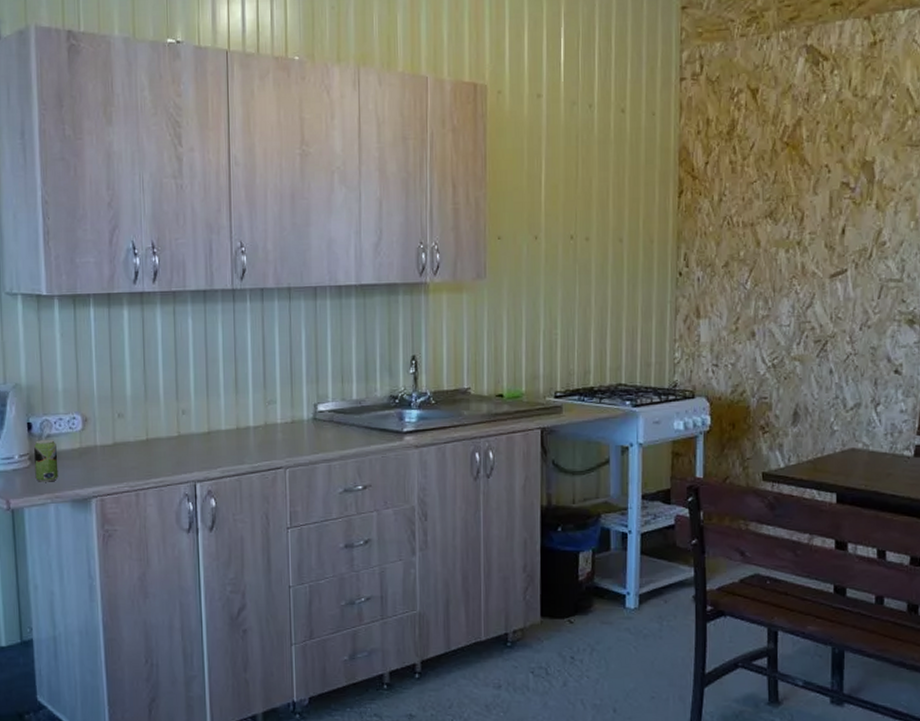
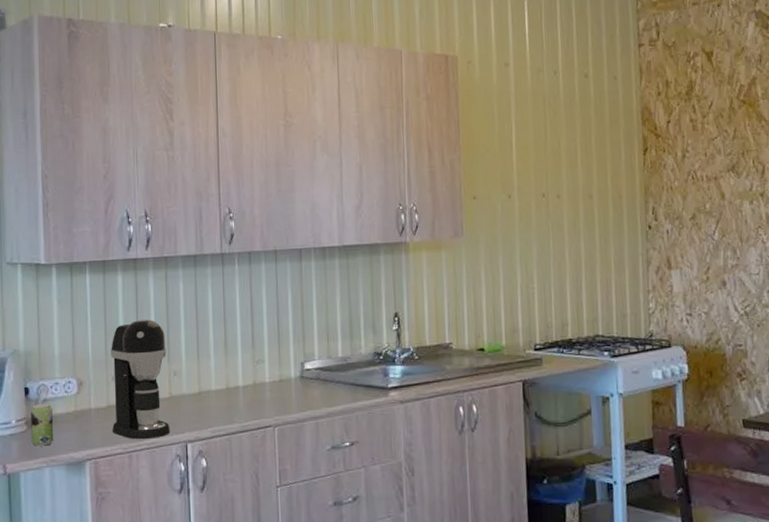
coffee maker: none [117,355,178,477] -> present [111,319,170,439]

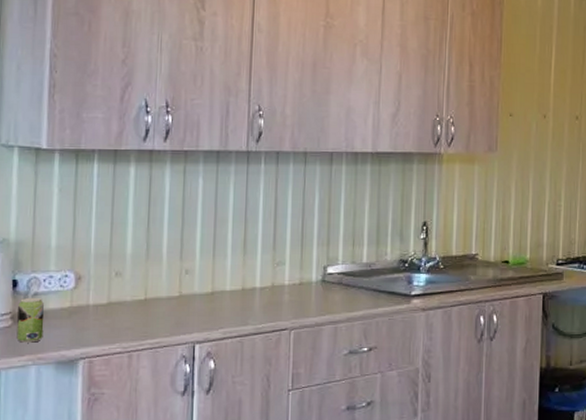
coffee maker: present [111,319,170,439] -> none [112,213,180,338]

